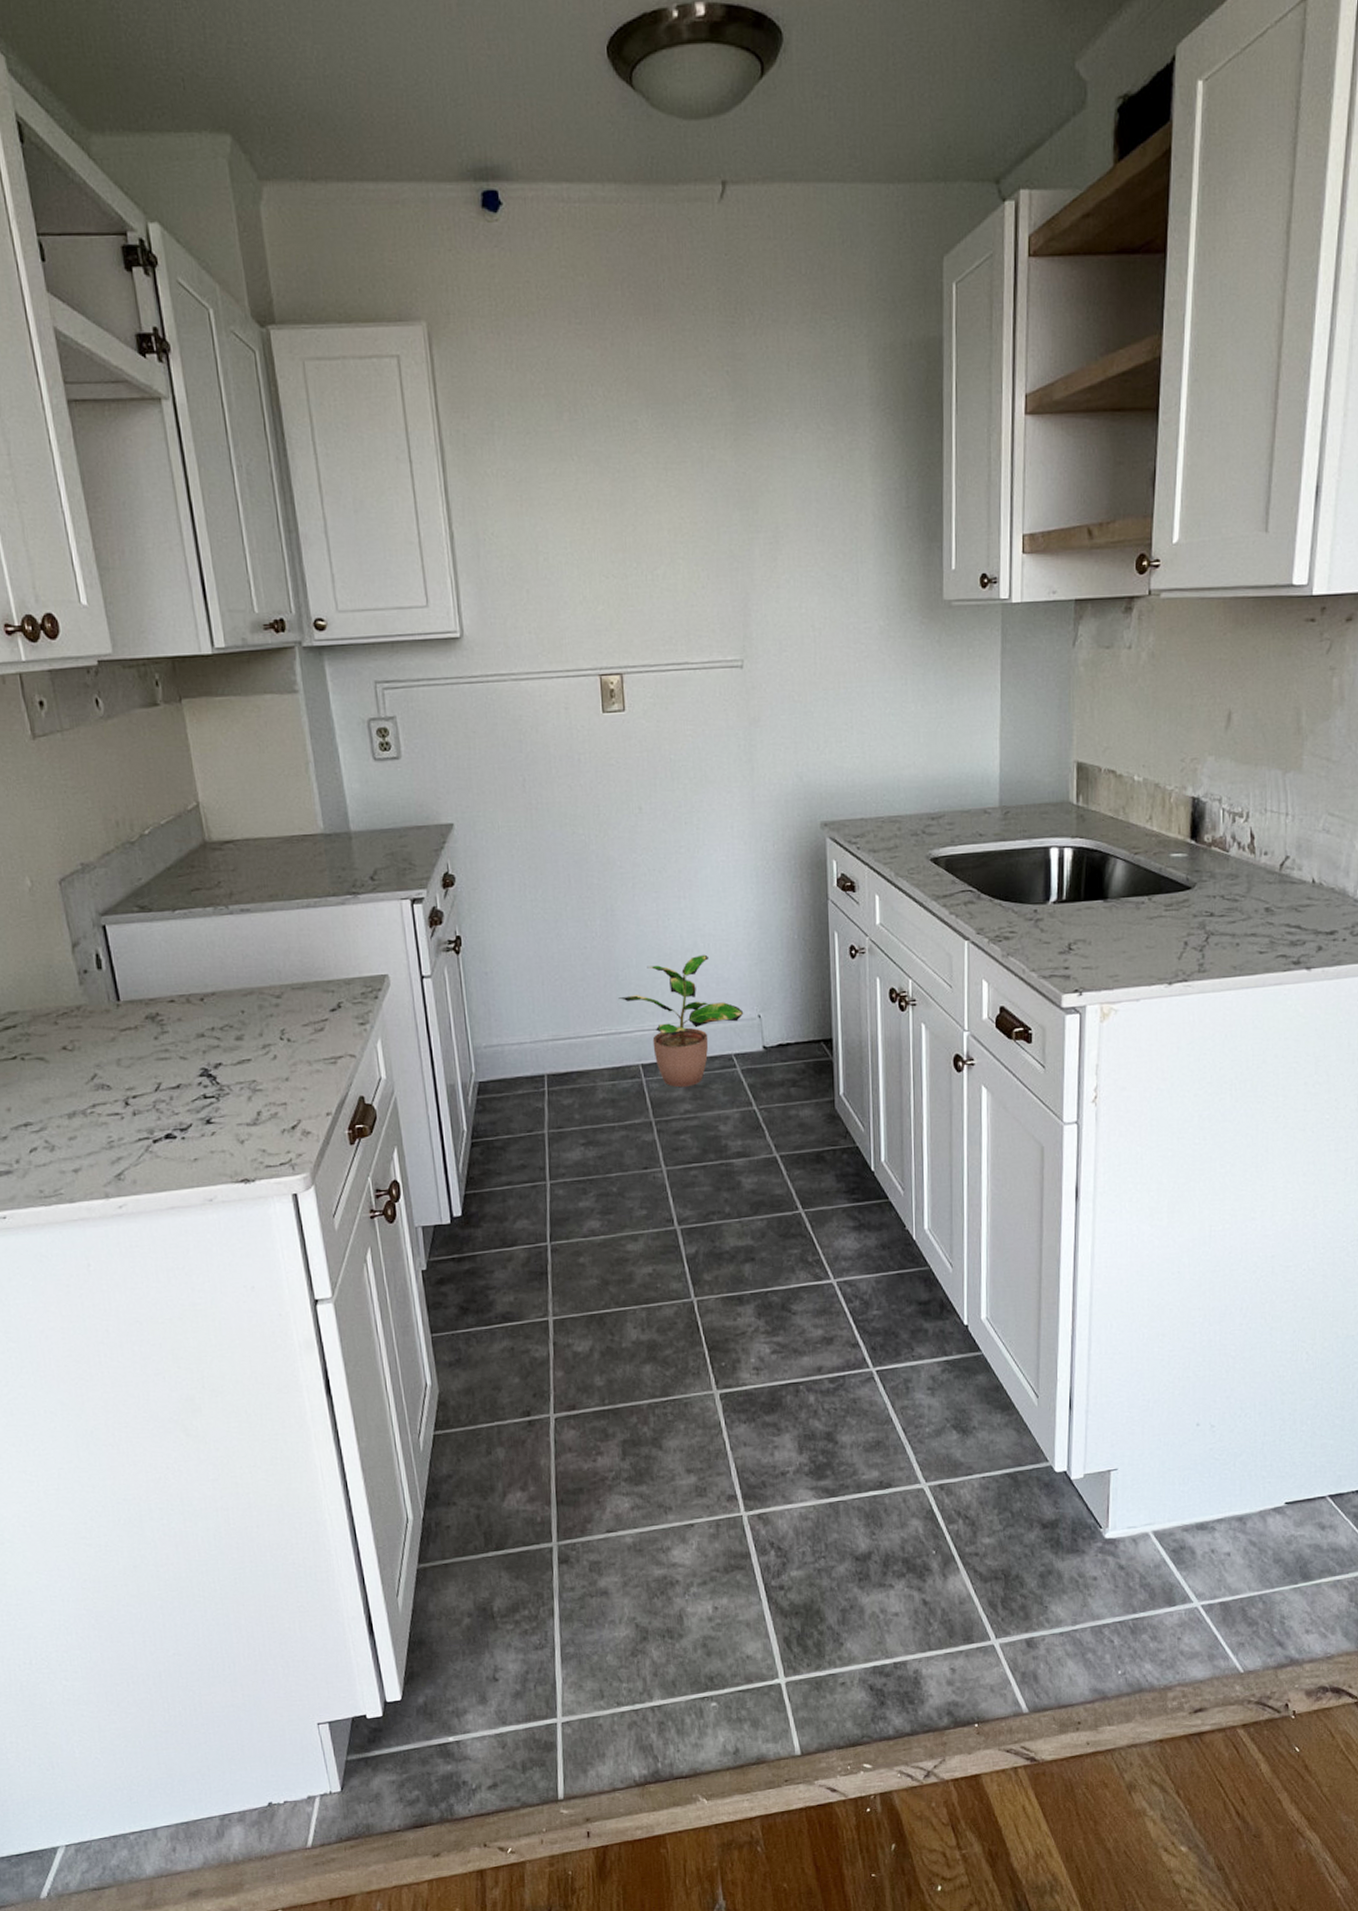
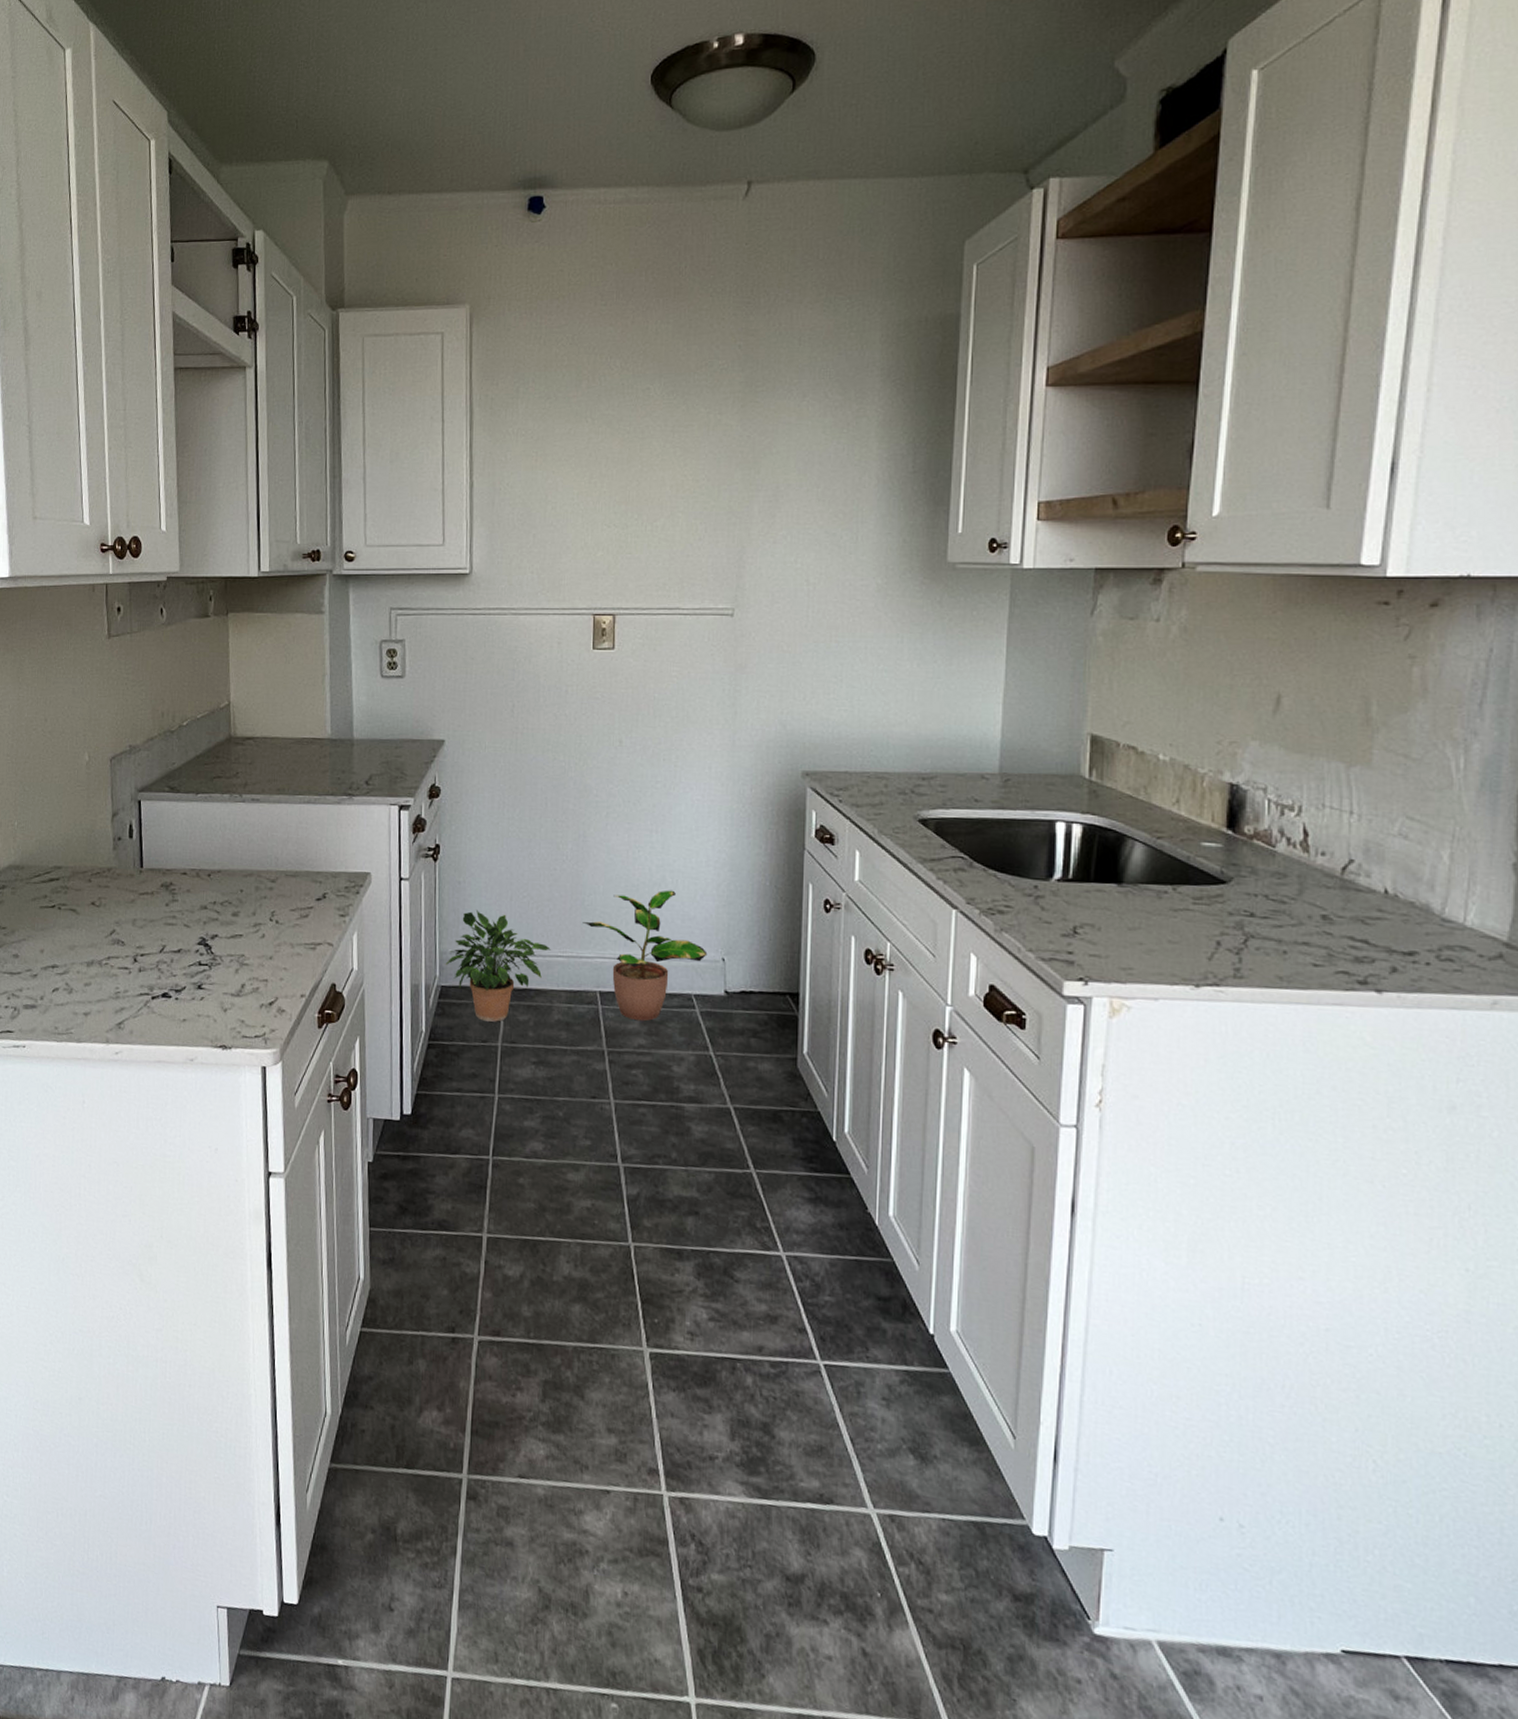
potted plant: none [480,999,590,1111] -> present [445,909,552,1022]

